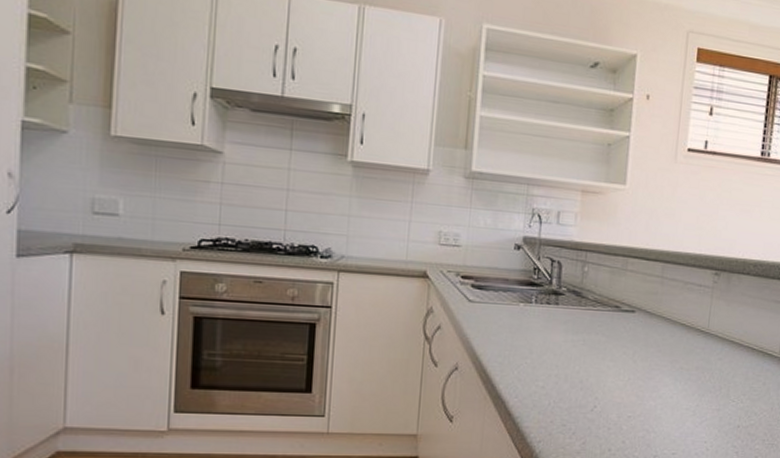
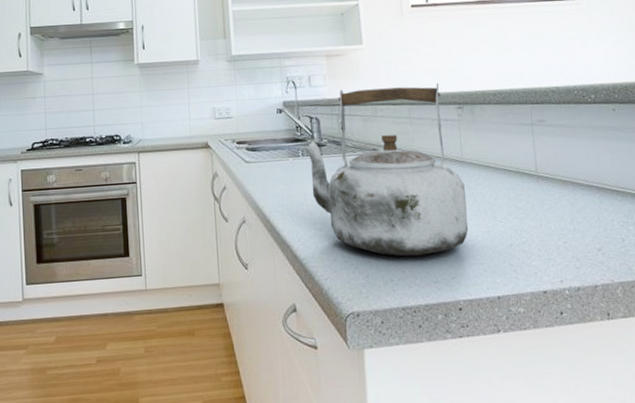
kettle: none [534,234,705,427] -> present [300,82,469,257]

